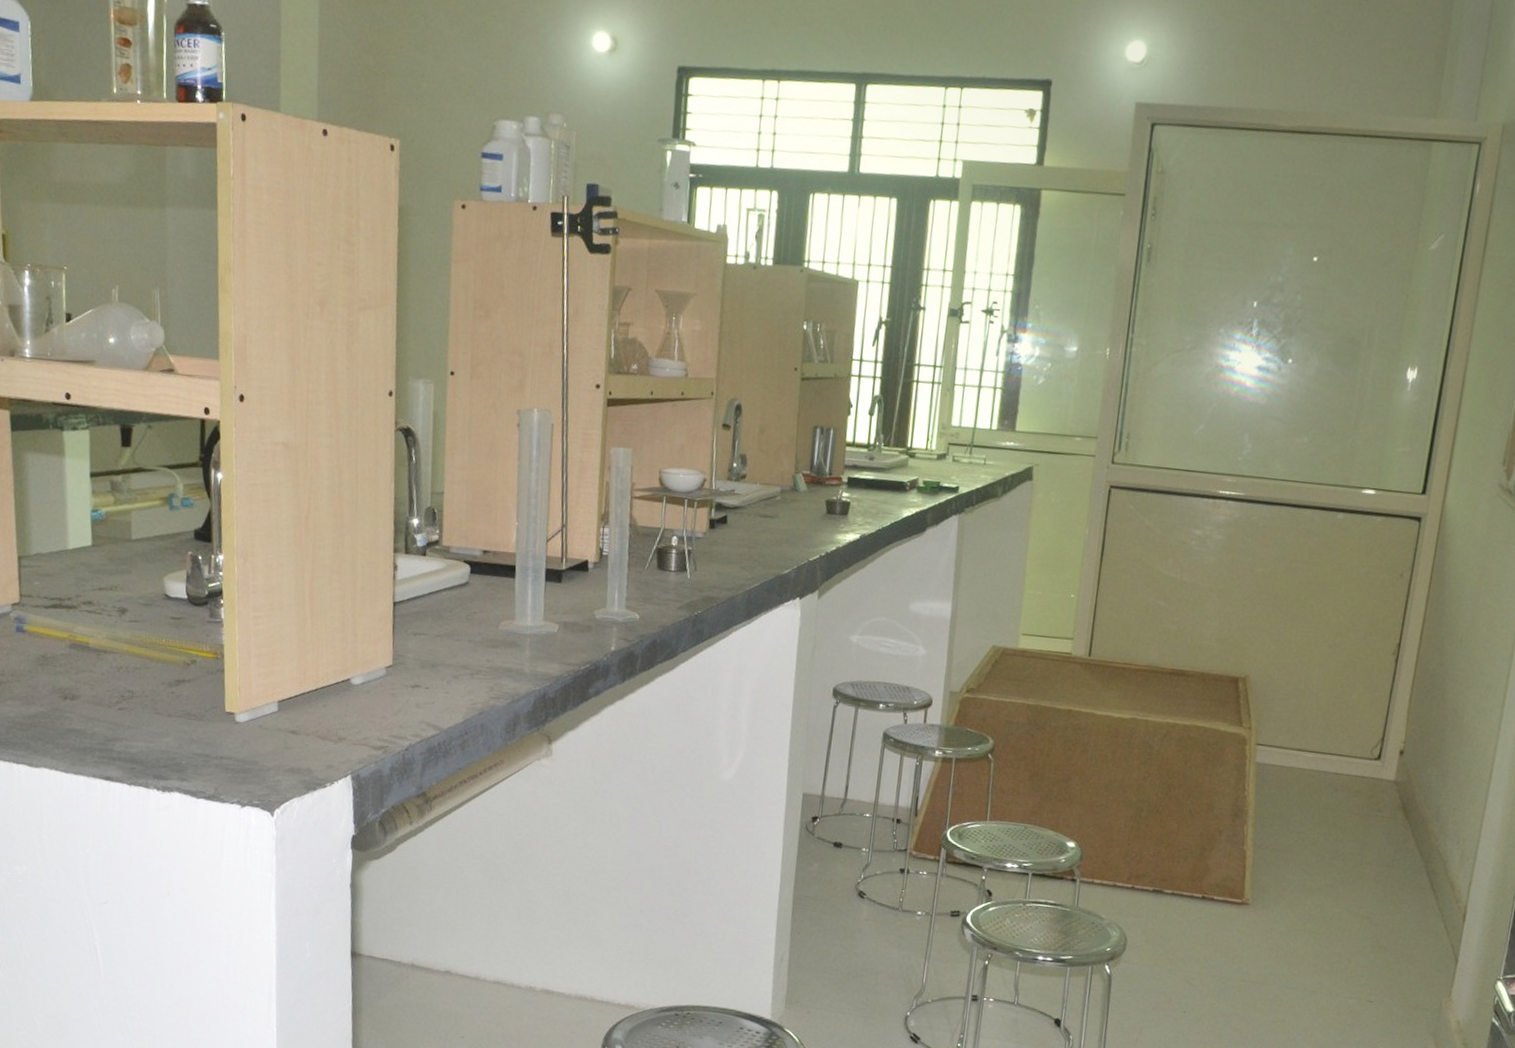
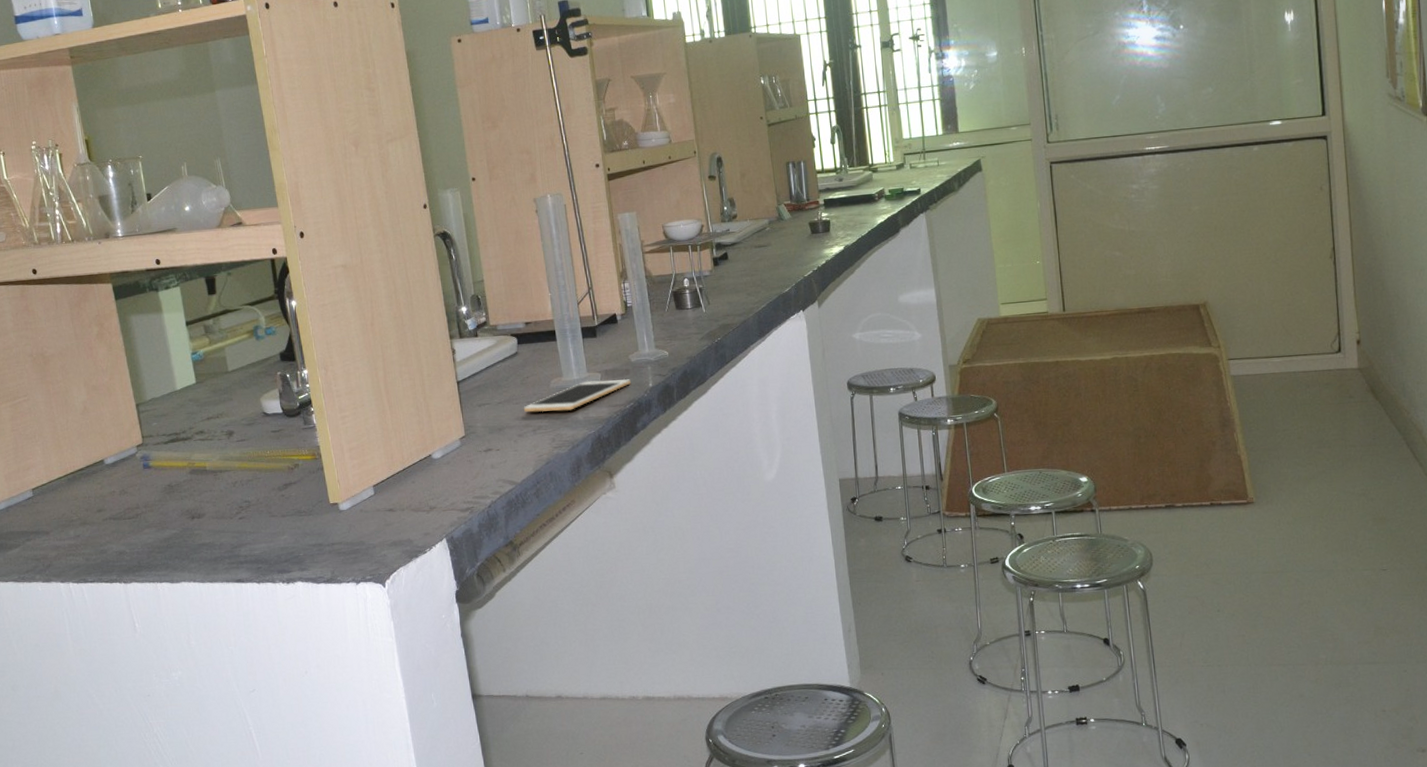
cell phone: none [463,629,591,660] -> present [523,378,631,413]

